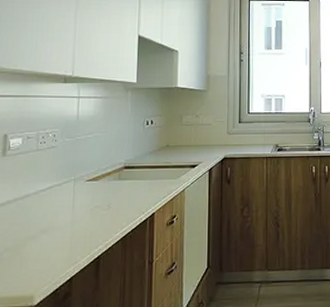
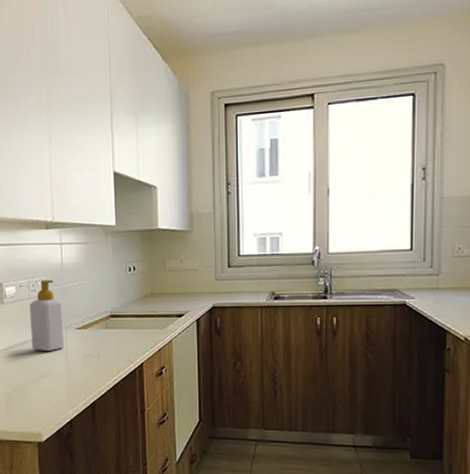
soap bottle: none [34,132,74,205] -> present [29,280,65,351]

